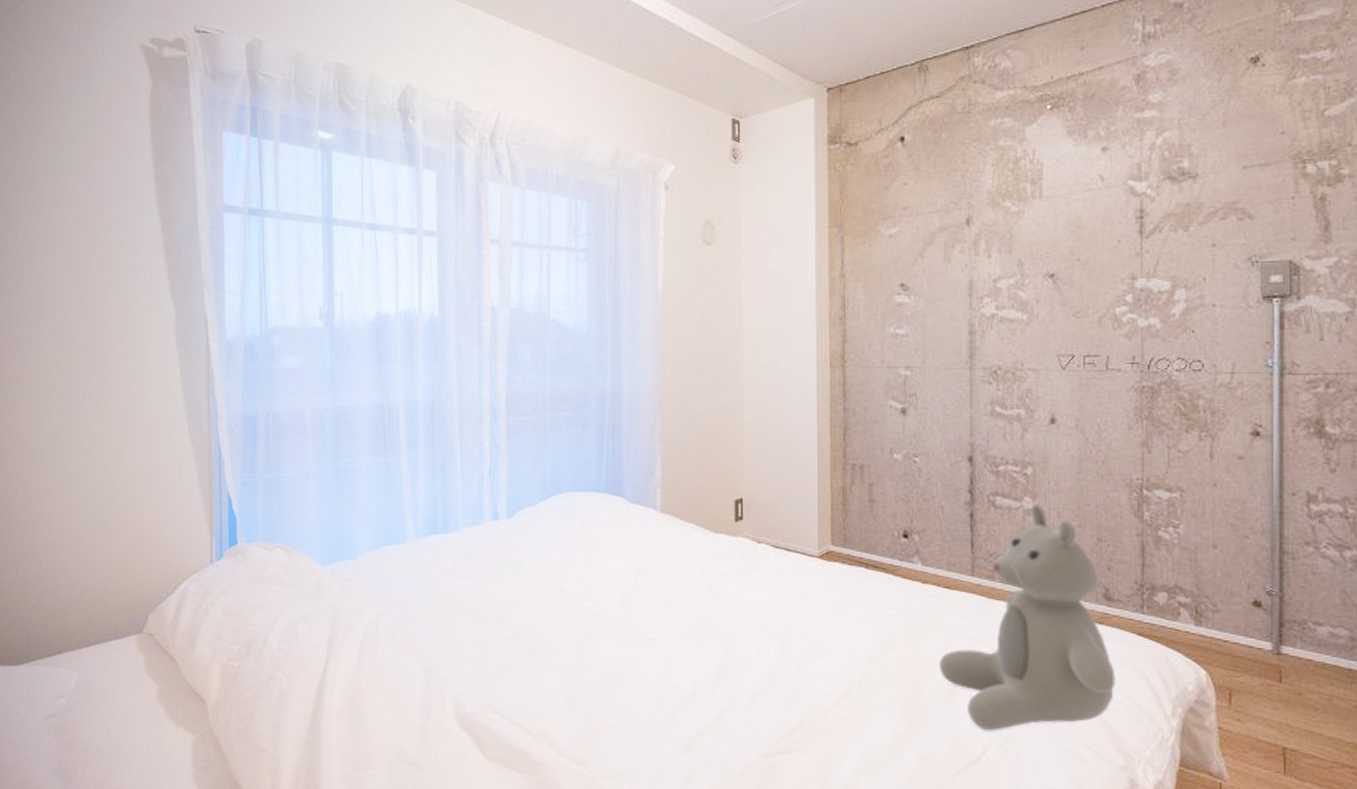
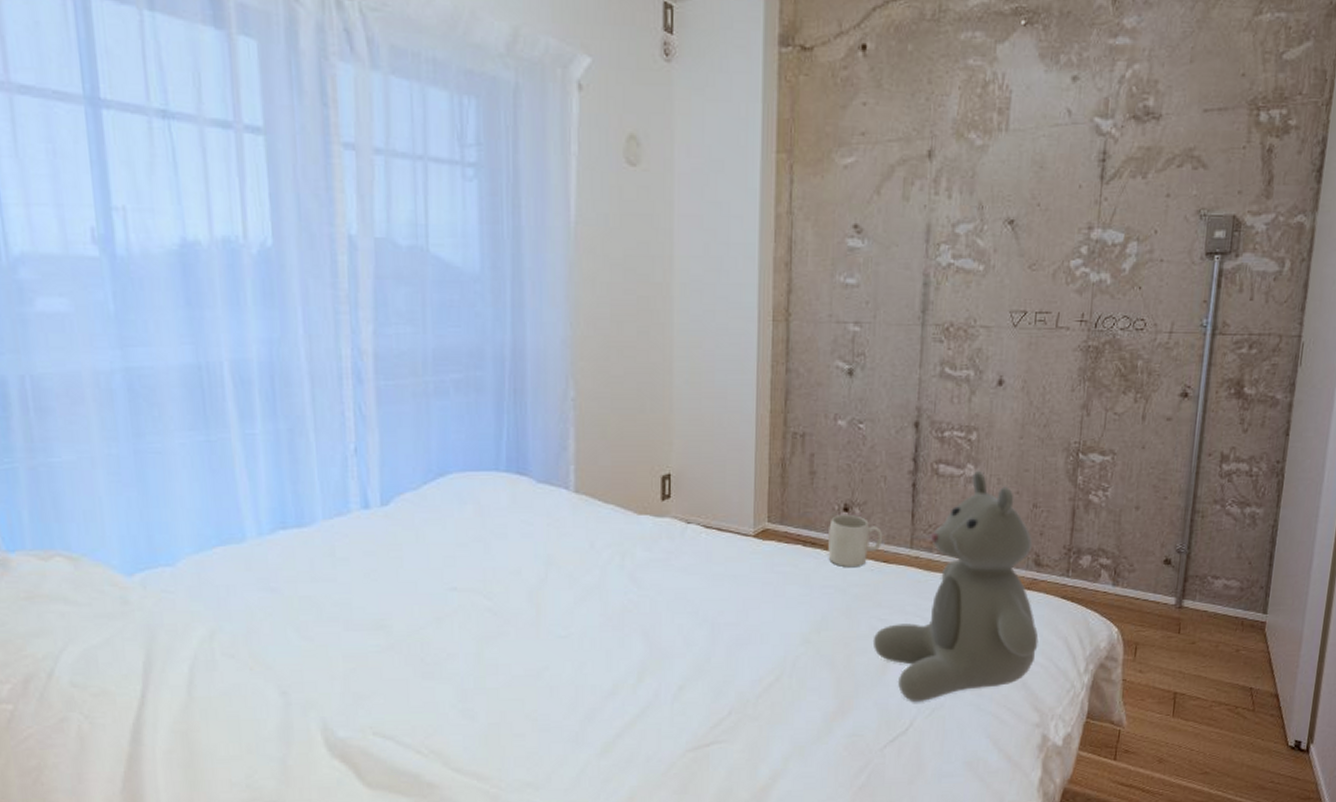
mug: none [888,540,944,592] -> present [827,514,884,568]

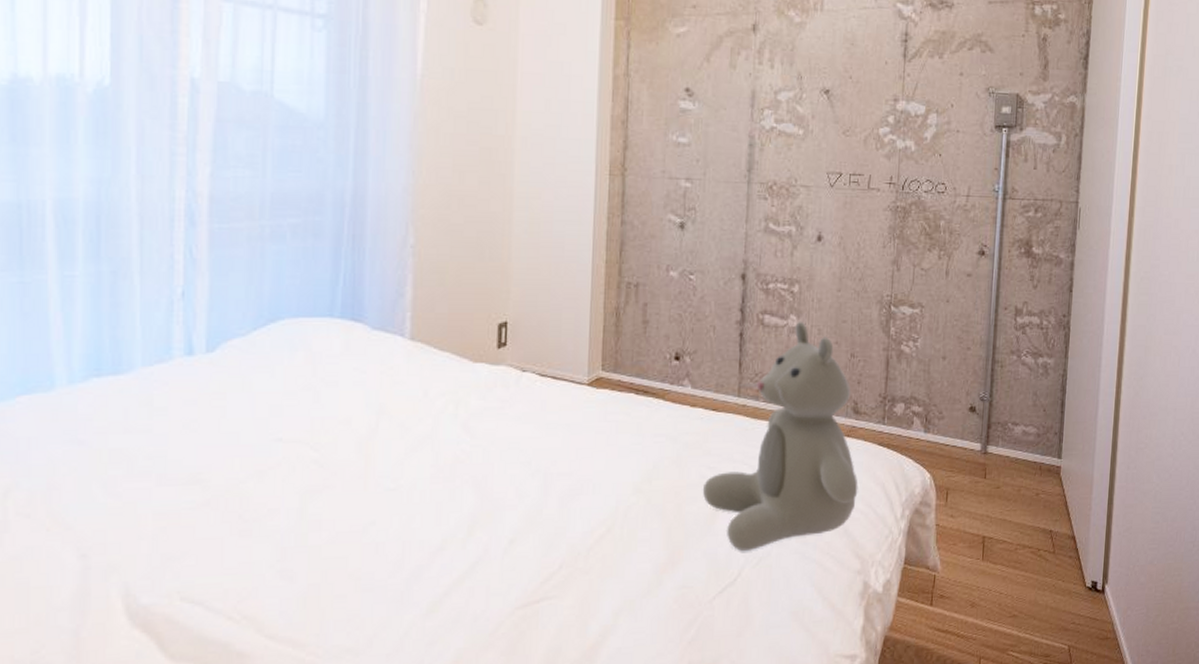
mug: present [827,514,884,568] -> none [659,363,713,416]

